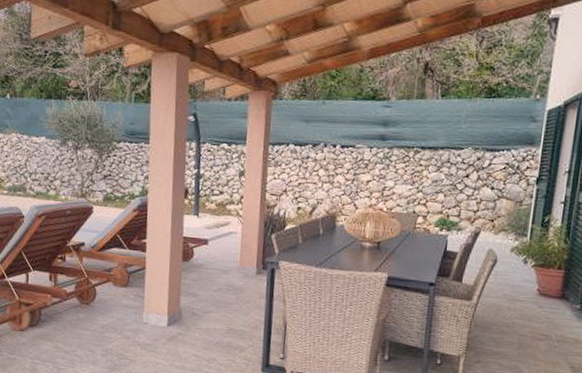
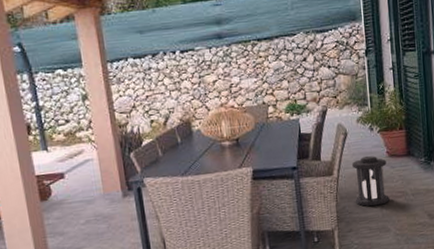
lantern: none [490,289,535,344] -> present [351,156,390,207]

